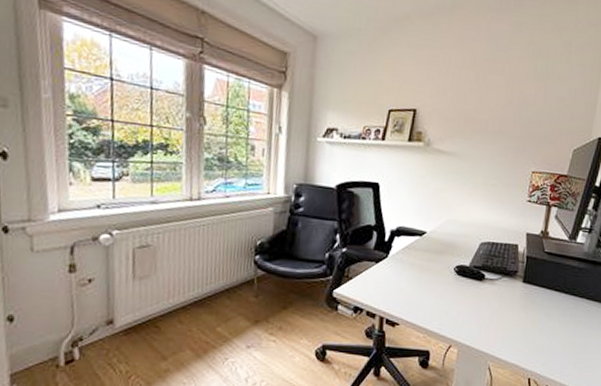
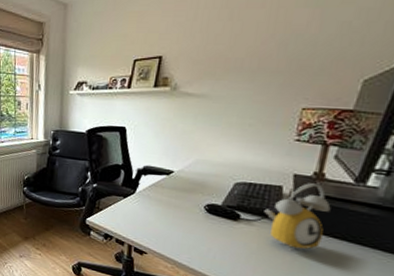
alarm clock: none [504,241,553,307] -> present [264,183,331,251]

